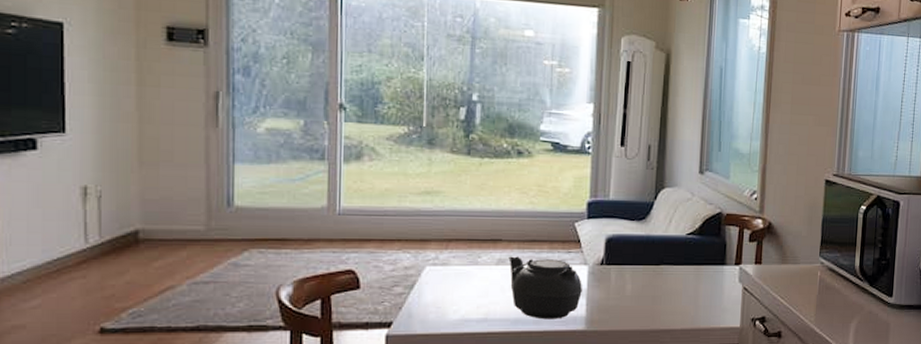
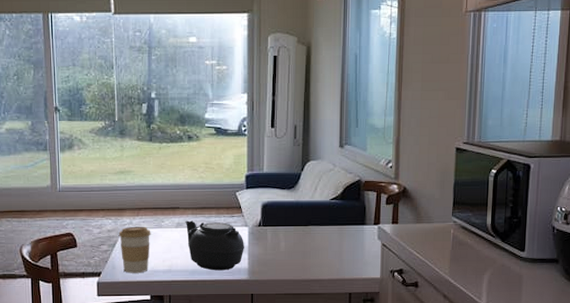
coffee cup: none [419,262,463,323] -> present [118,226,151,273]

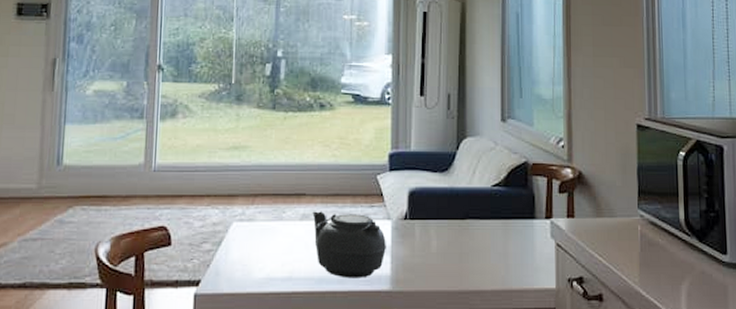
coffee cup: present [118,226,151,273] -> none [226,218,269,282]

